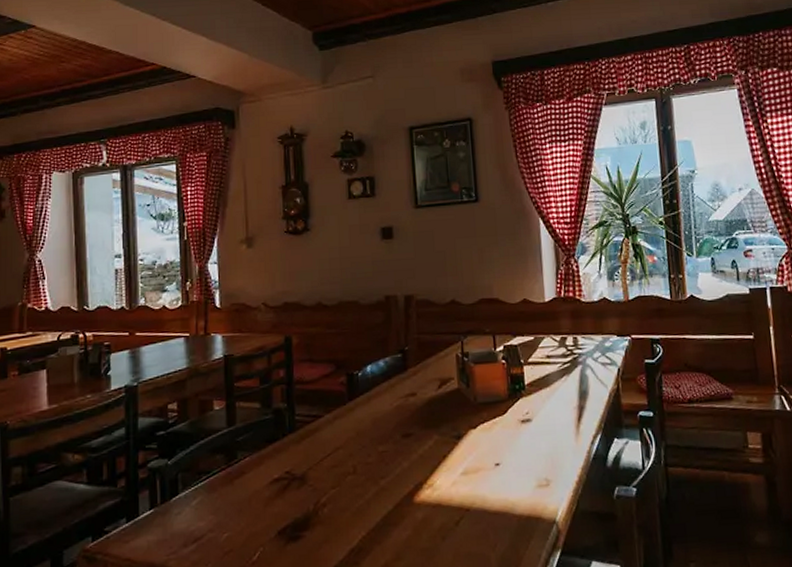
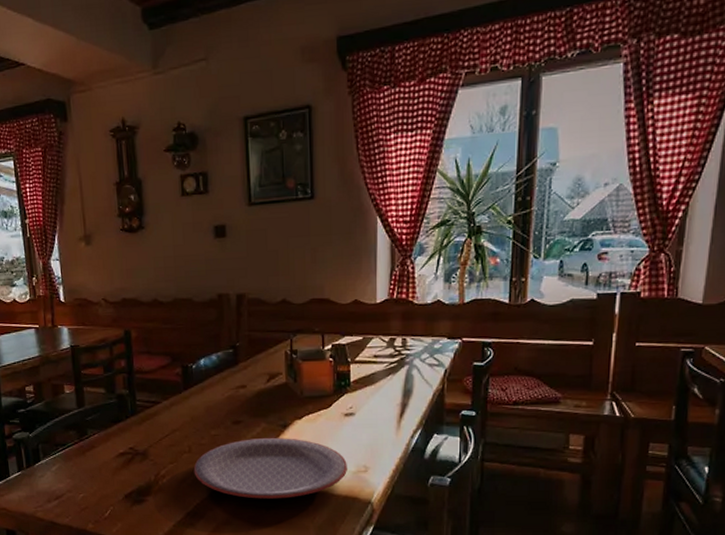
plate: none [358,450,529,526] -> present [193,437,348,499]

